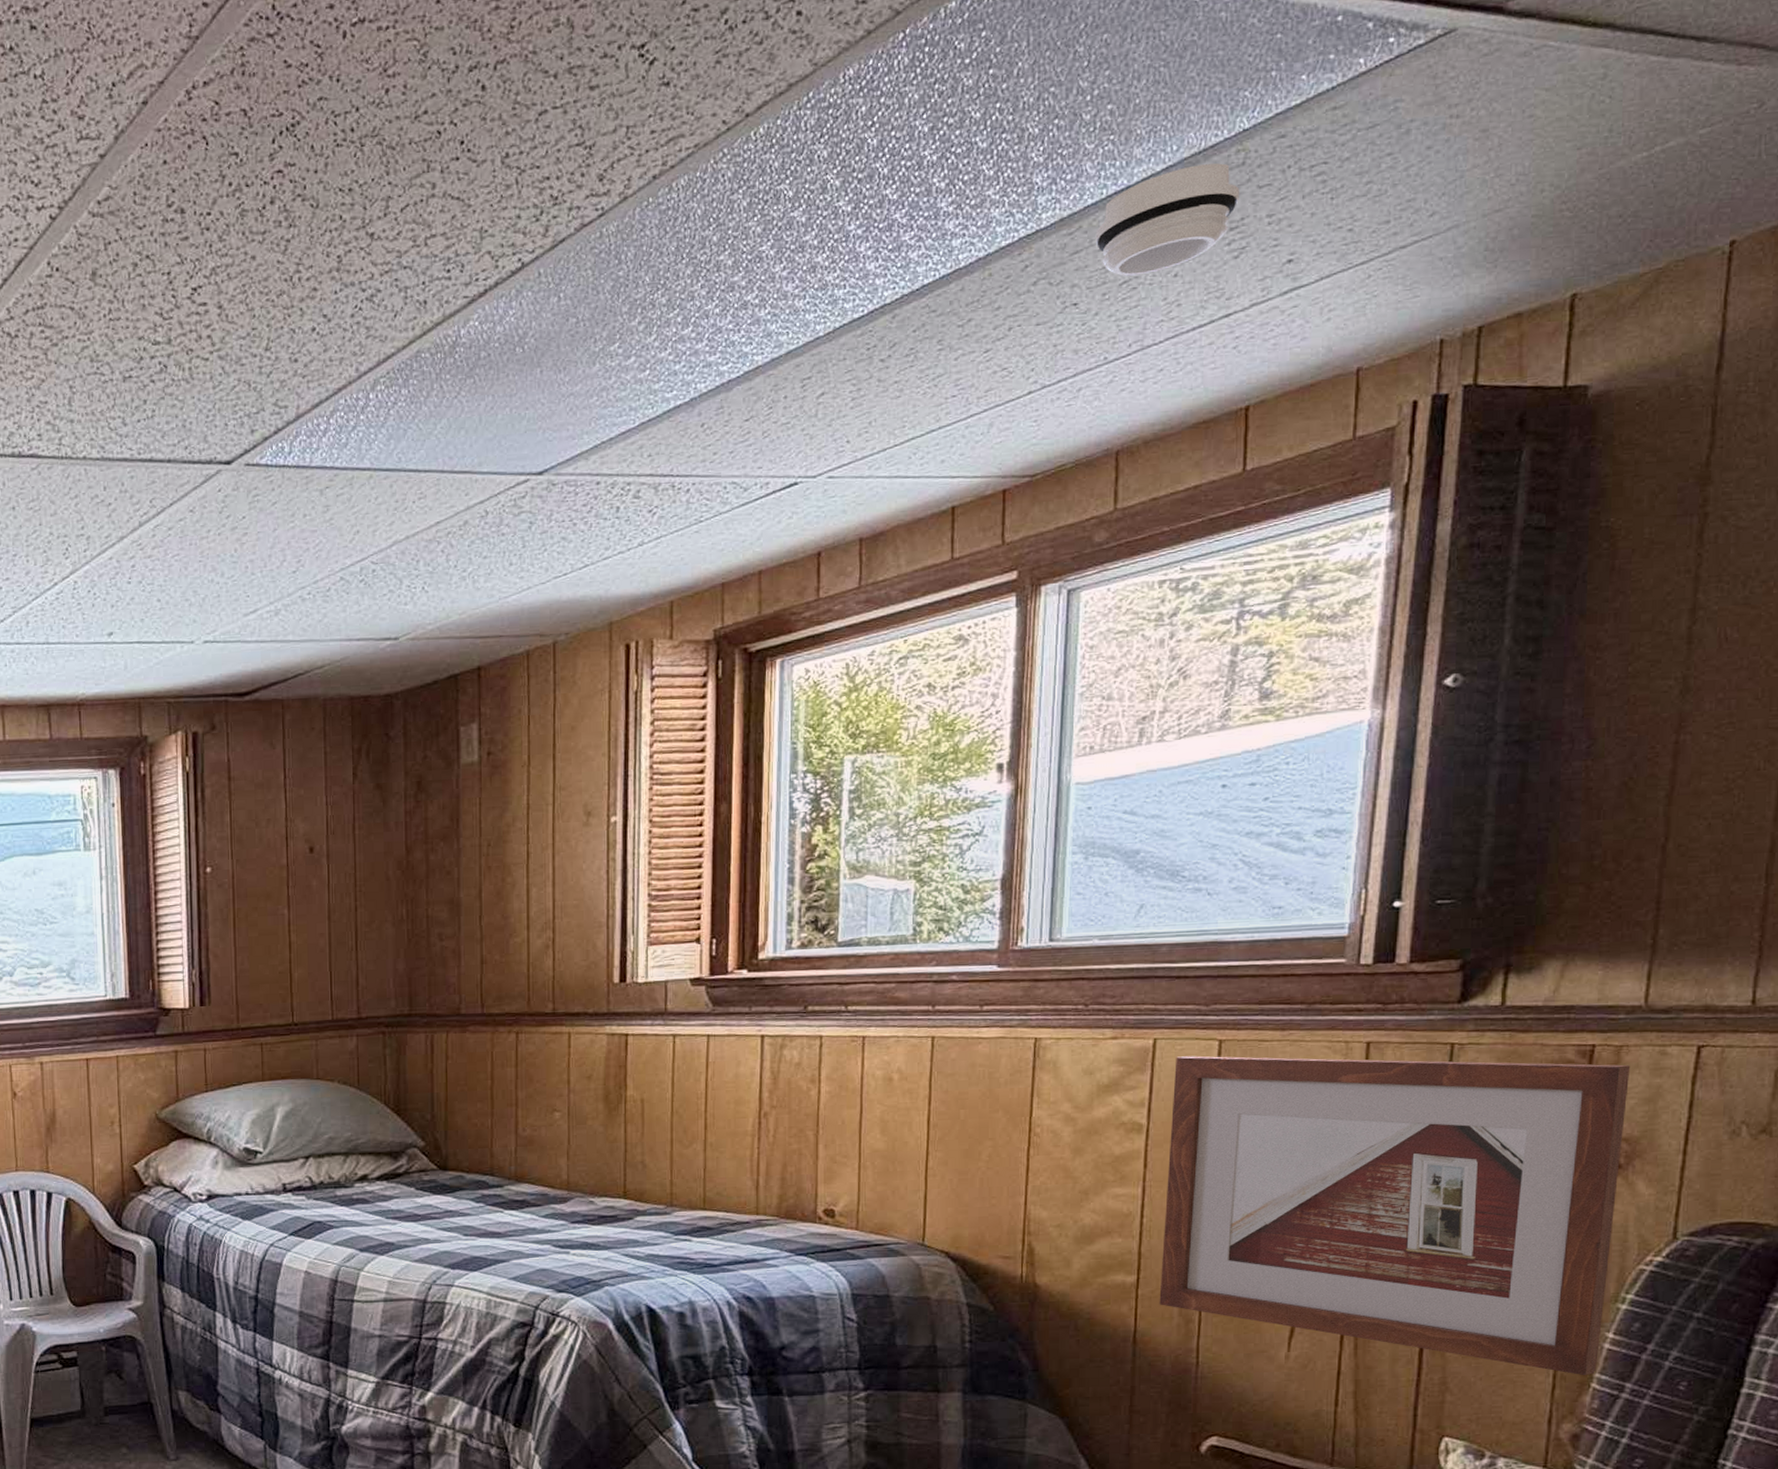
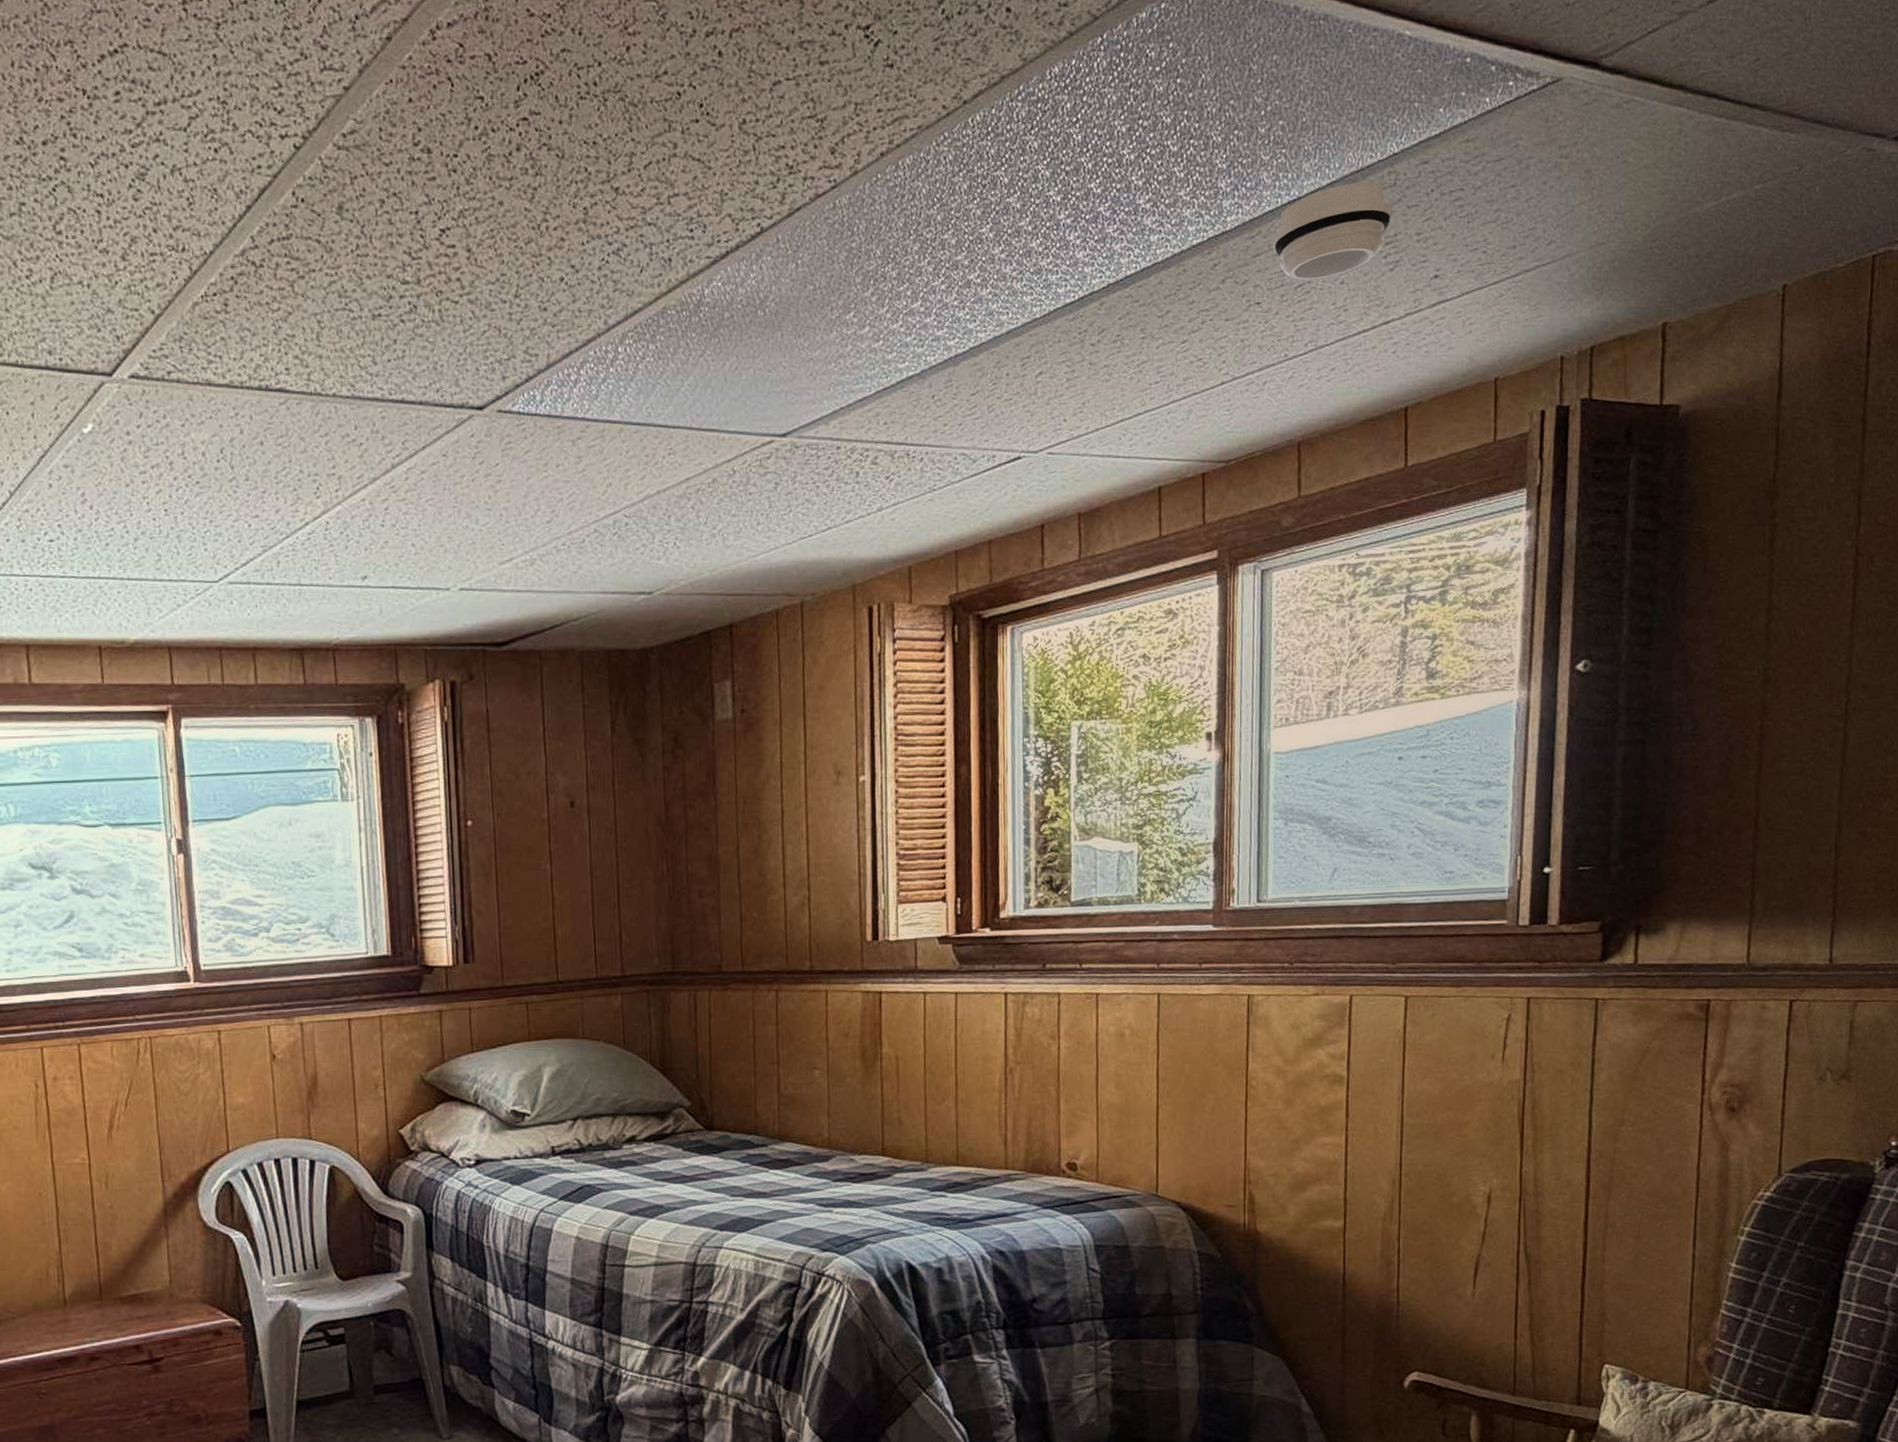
picture frame: present [1159,1056,1631,1376] -> none [1363,1011,1739,1303]

